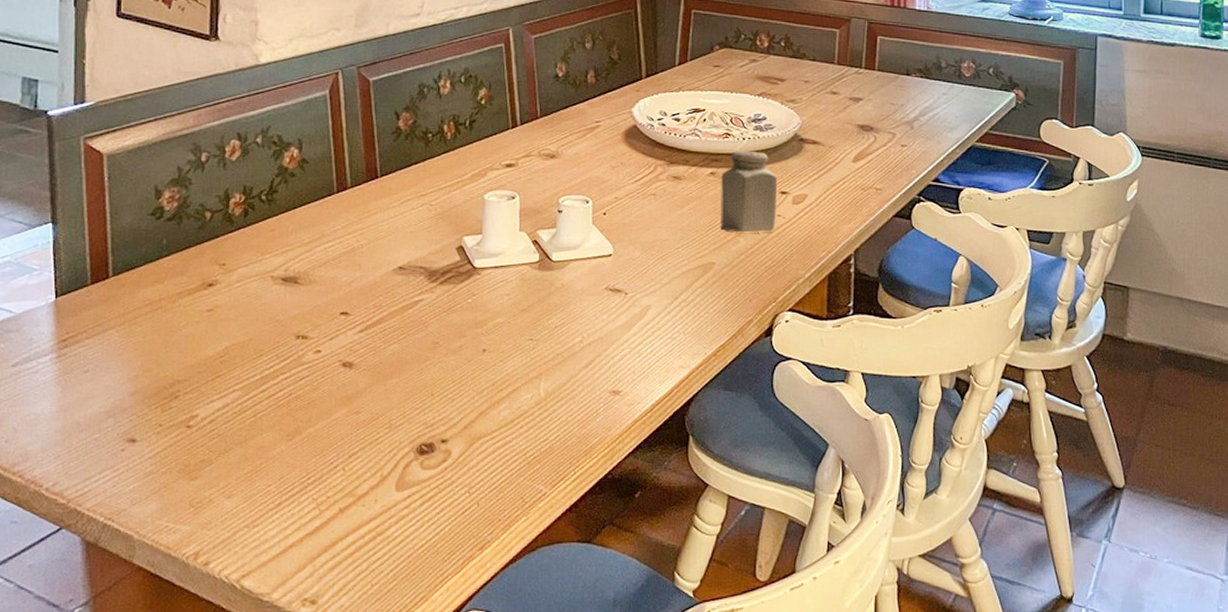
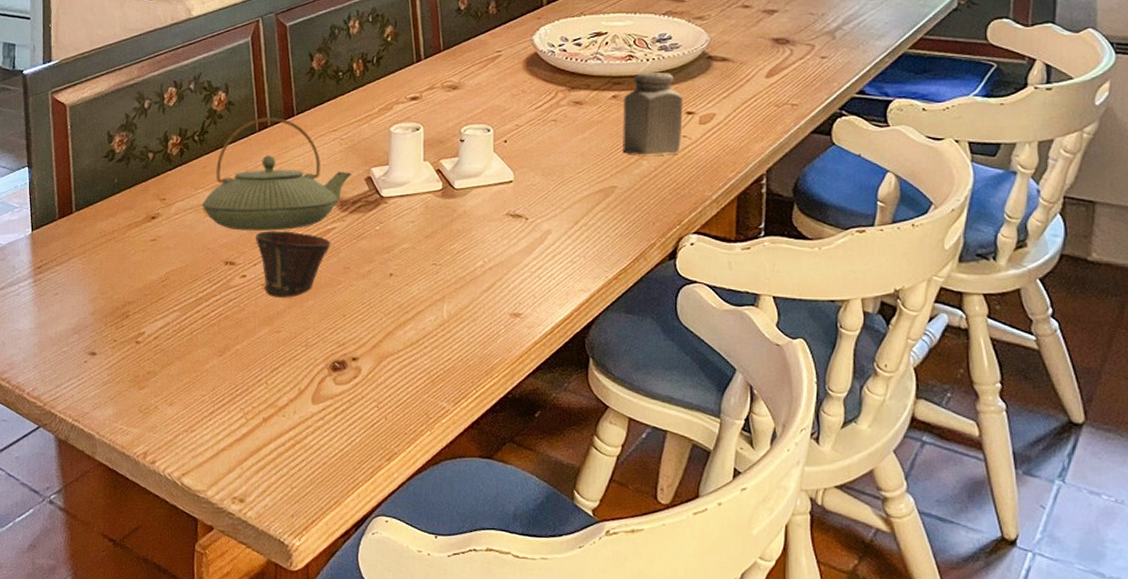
teapot: none [269,178,442,302] -> present [202,117,352,231]
cup: none [331,302,418,375] -> present [255,231,331,298]

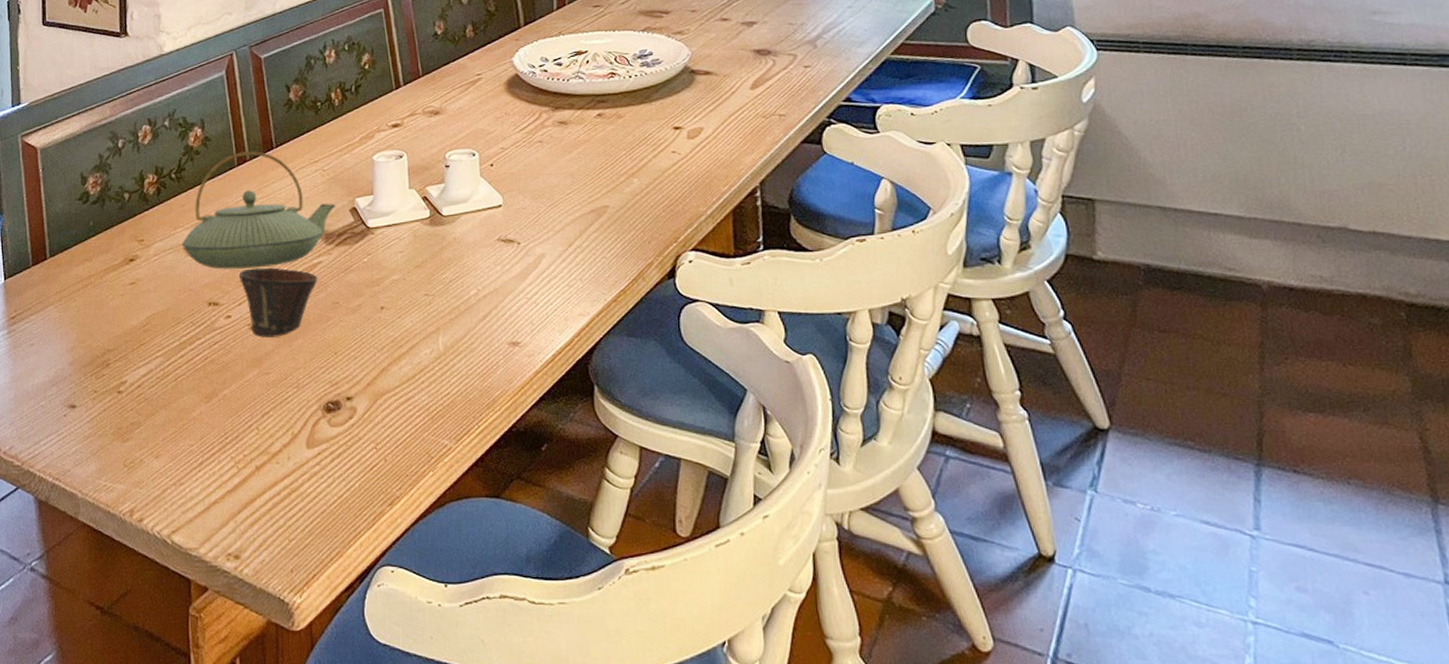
salt shaker: present [622,72,684,155] -> none [609,88,671,173]

